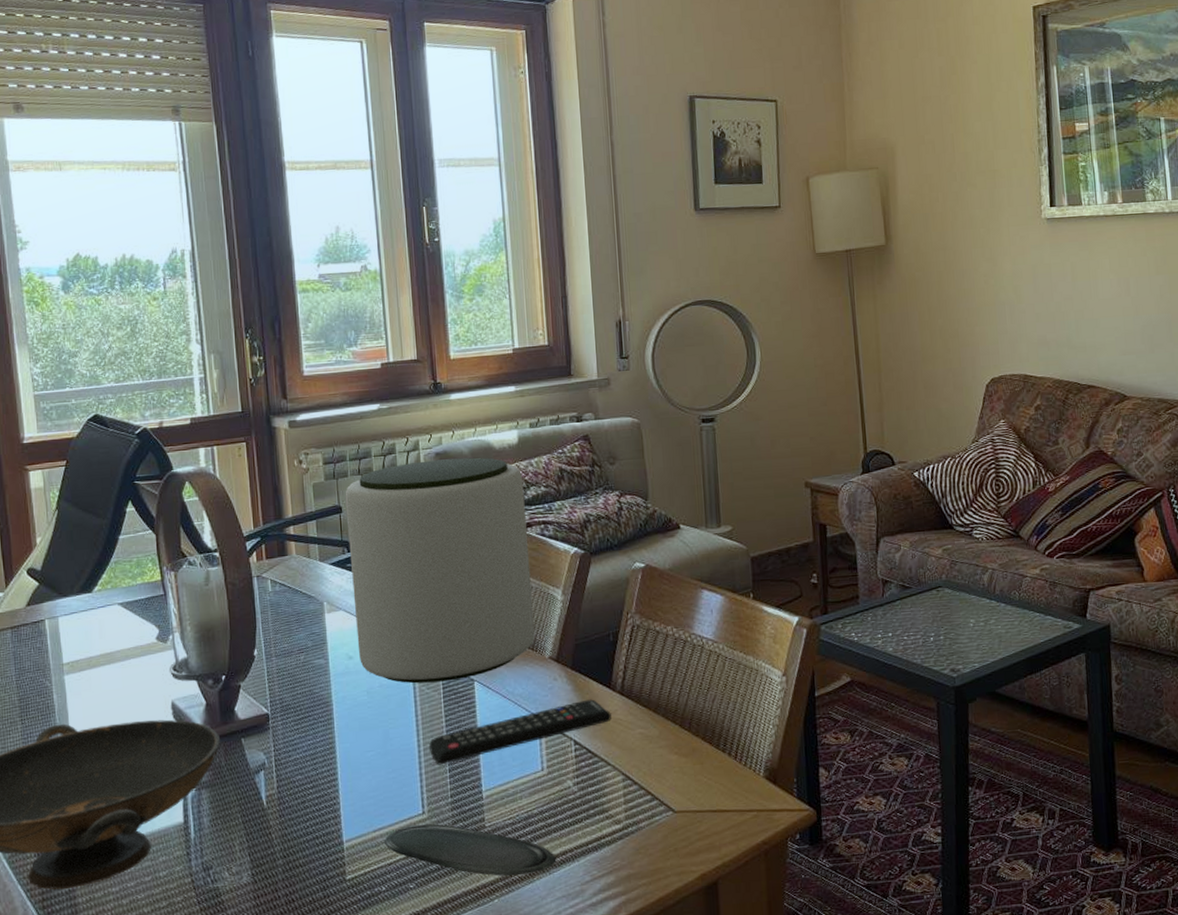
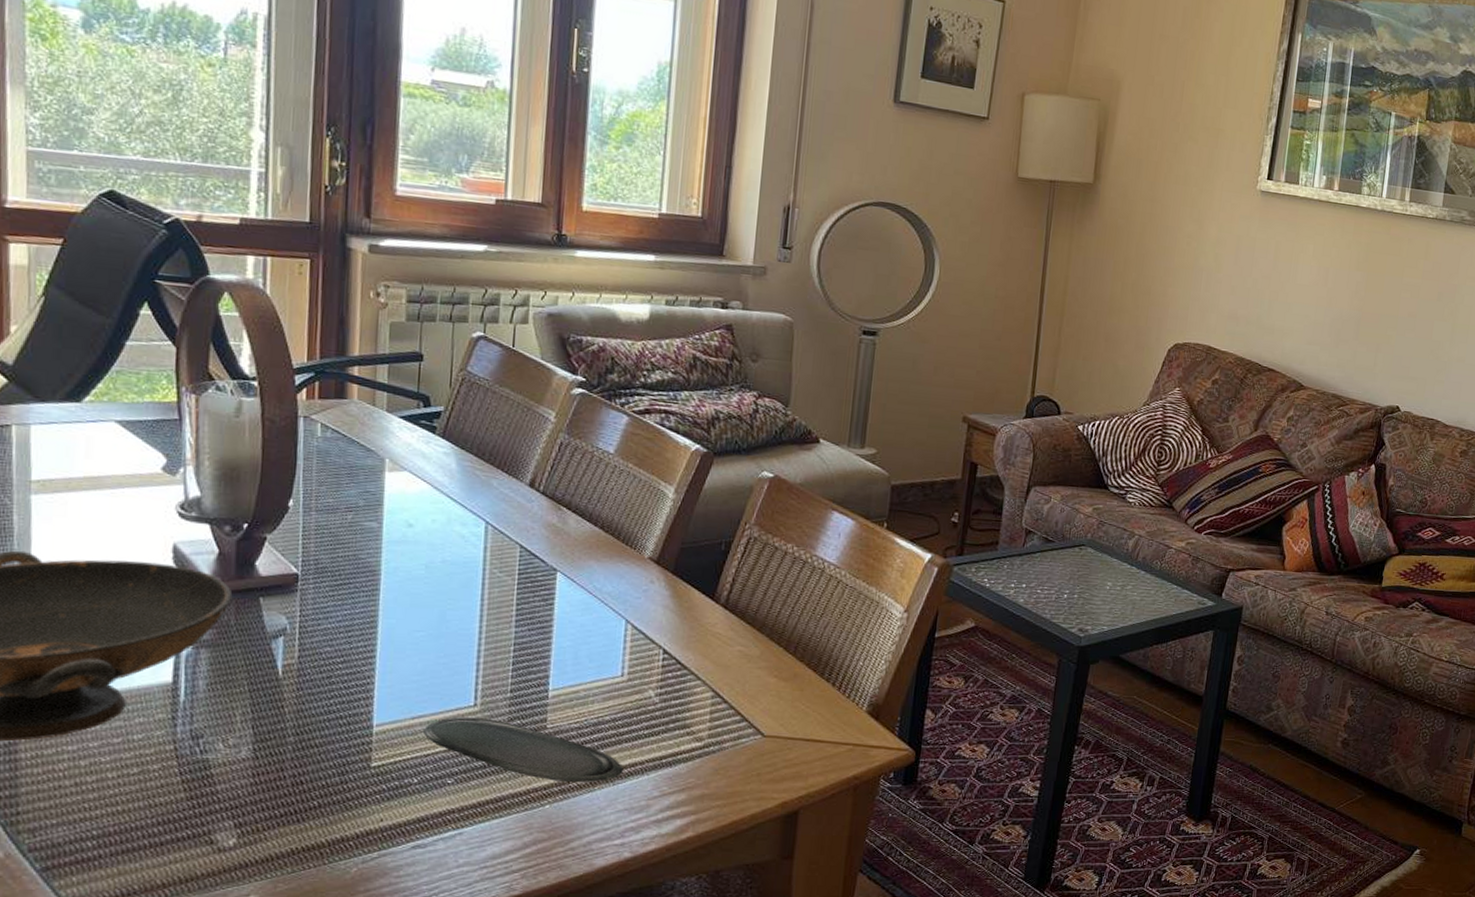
plant pot: present [345,457,535,684] -> none [421,318,649,568]
remote control: present [429,699,611,765] -> none [492,608,710,657]

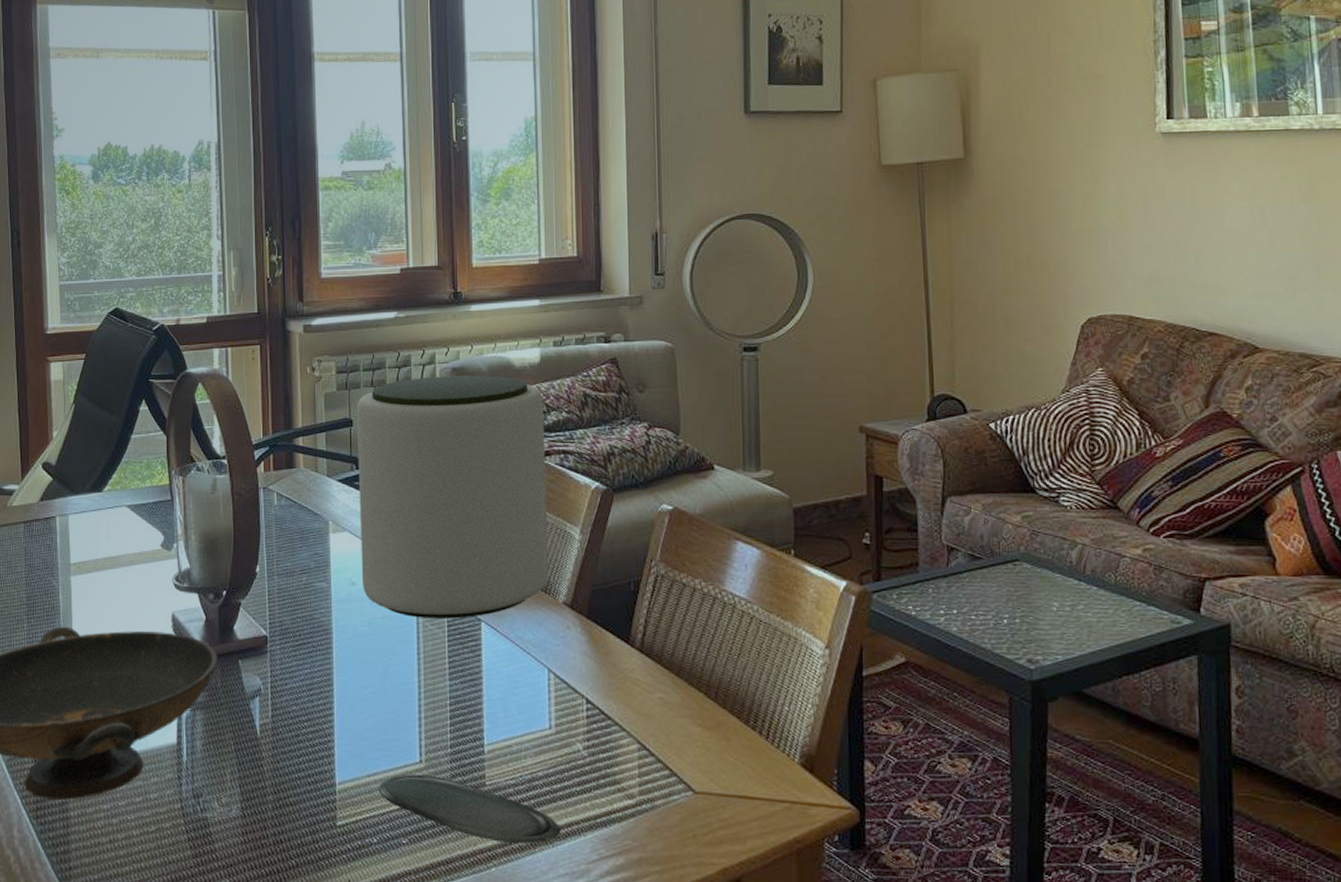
plant pot: none [421,318,649,568] -> present [356,375,548,619]

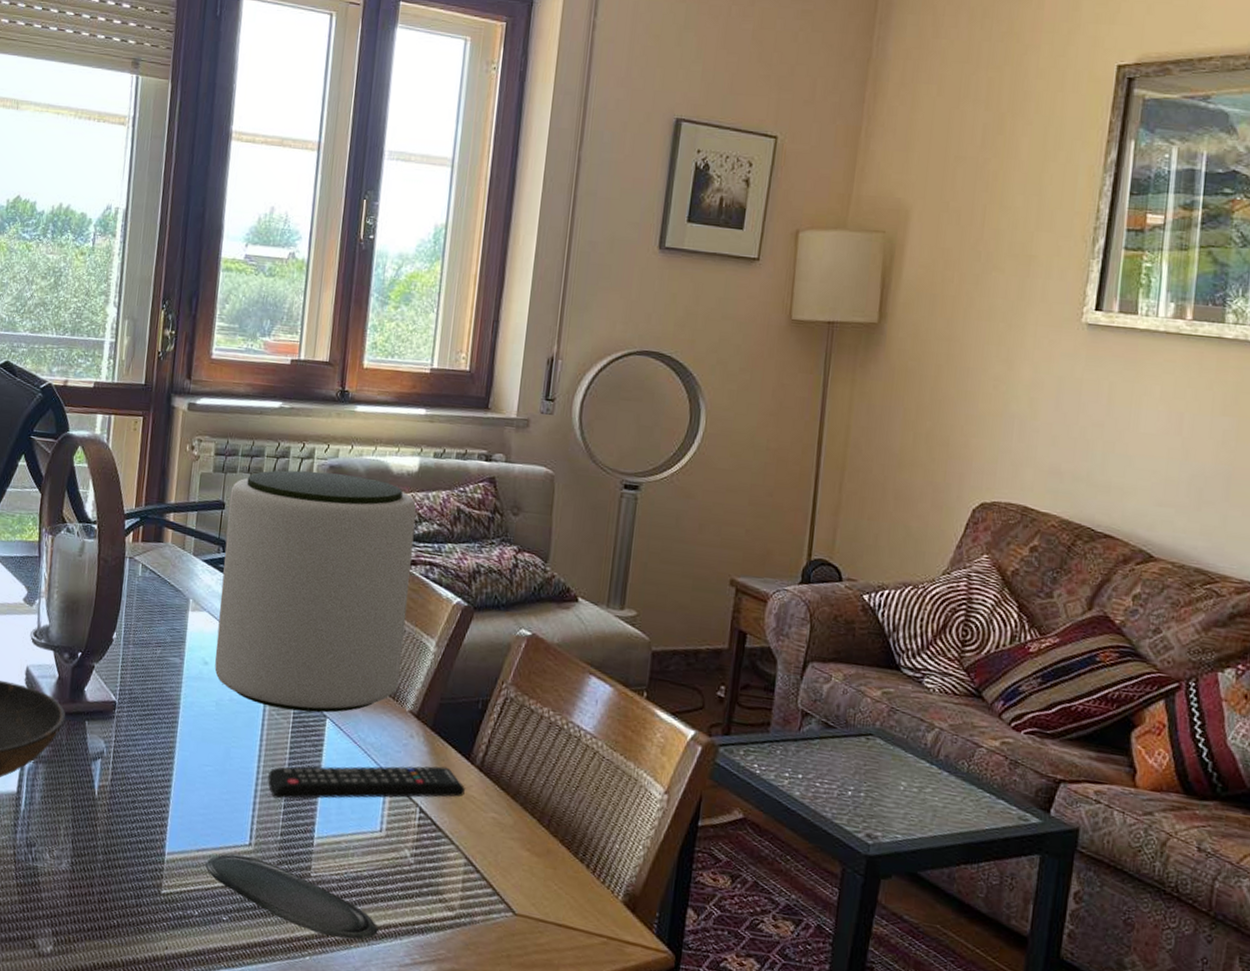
remote control: none [430,654,628,711] -> present [268,766,465,799]

